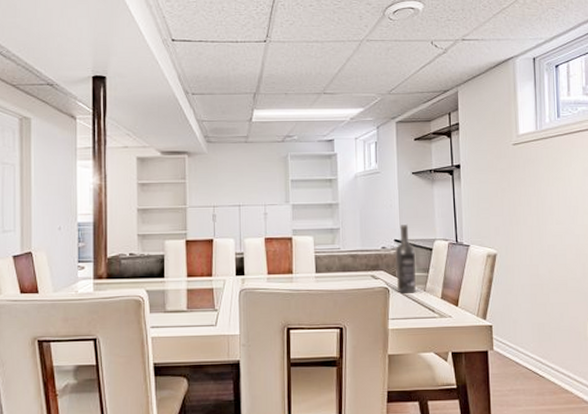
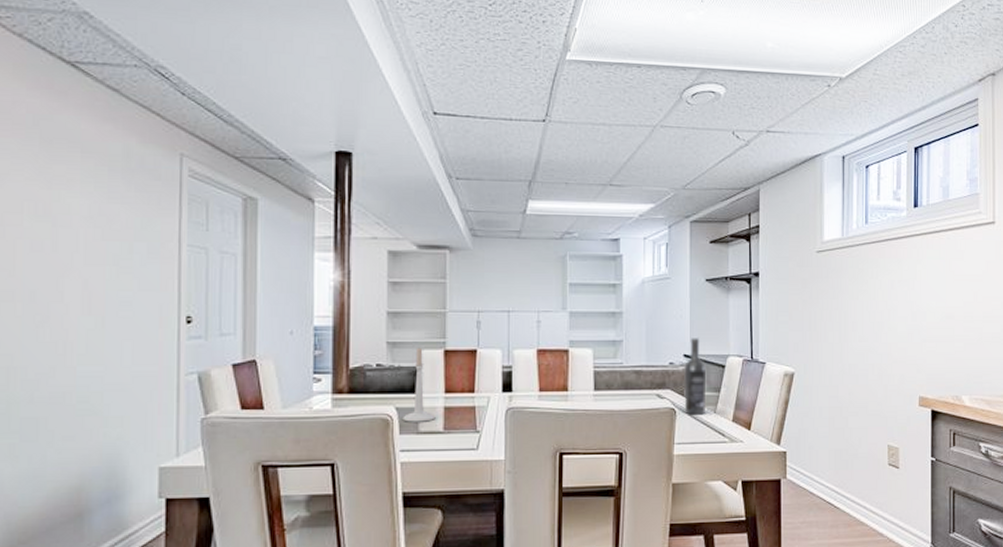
candlestick: none [152,238,180,303] -> present [403,347,436,422]

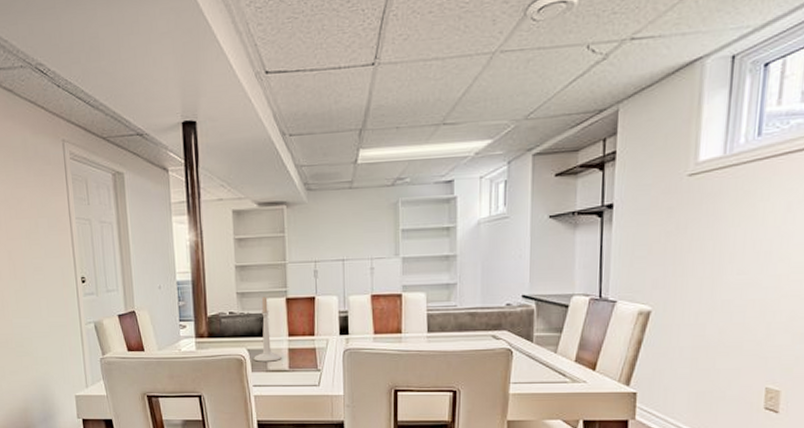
wine bottle: present [684,338,707,415] -> none [521,278,548,356]

